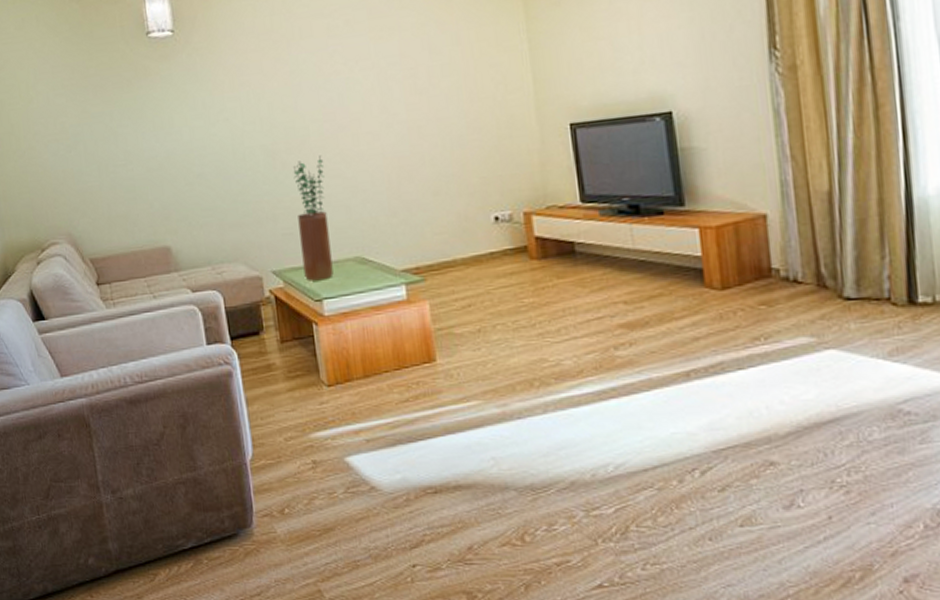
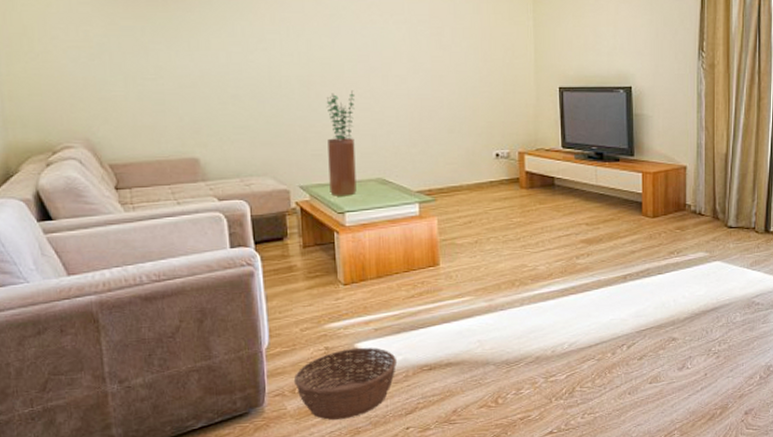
basket: none [281,462,396,549] -> present [293,347,398,420]

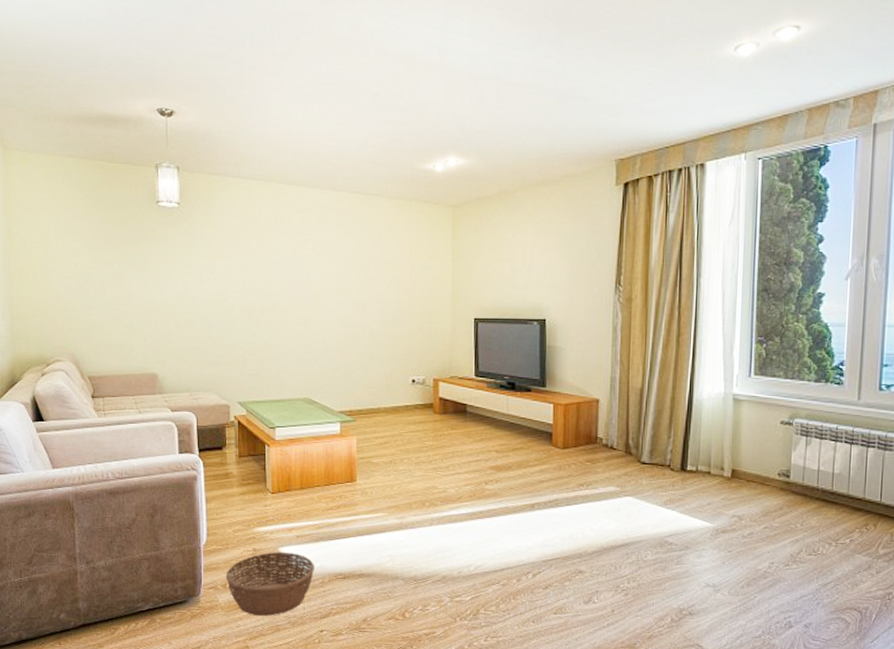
vase: present [326,90,357,197] -> none [263,317,288,413]

